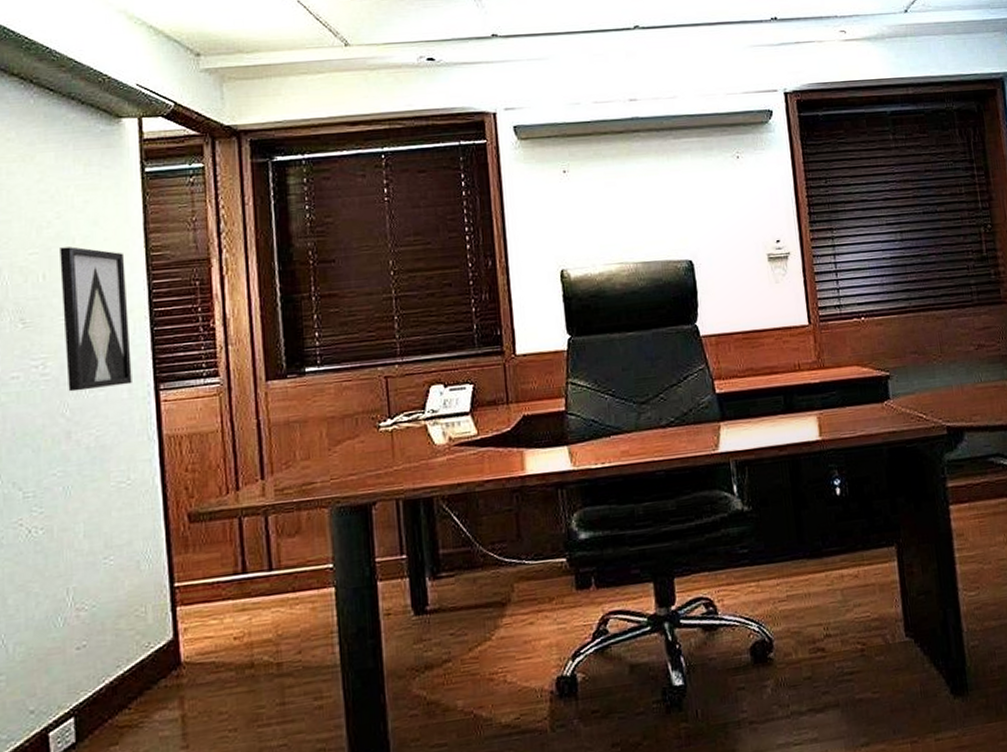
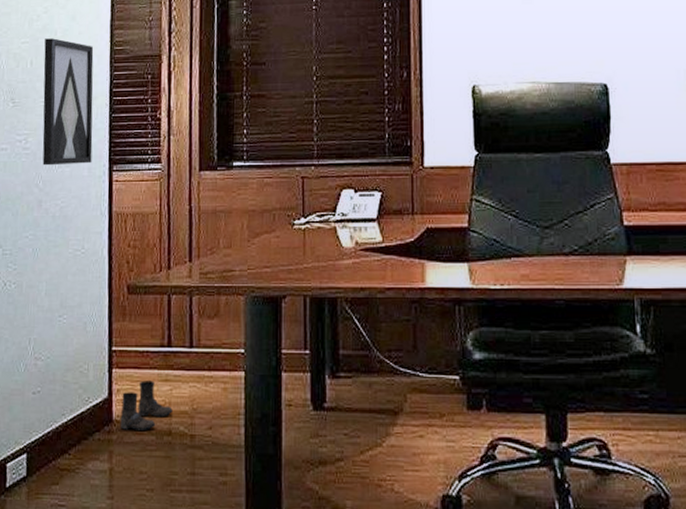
boots: none [190,612,254,671] -> present [120,380,173,430]

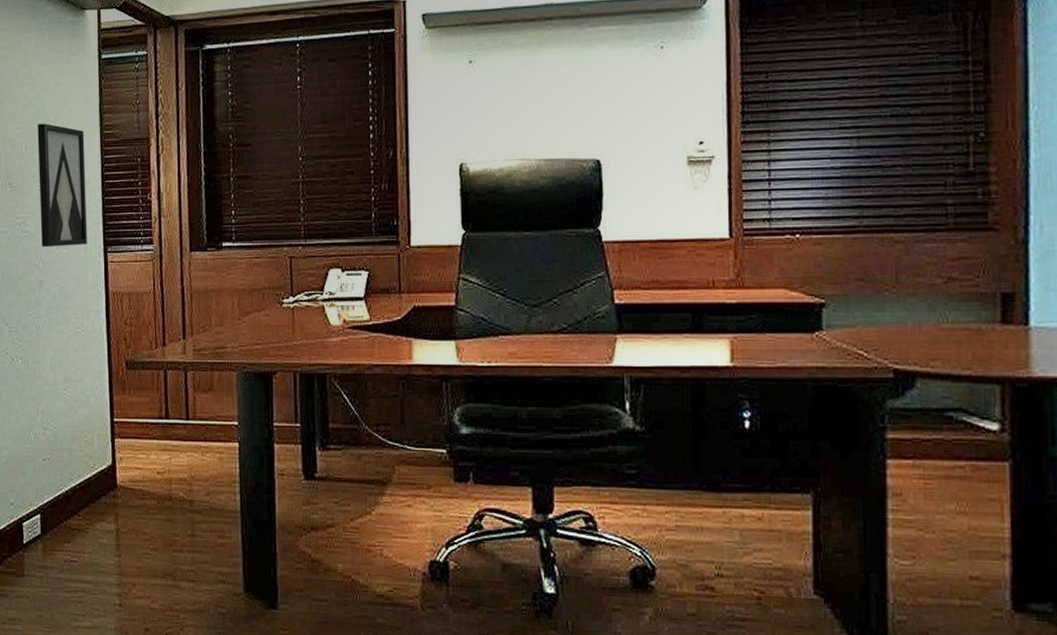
boots: present [120,380,173,430] -> none [124,449,172,495]

